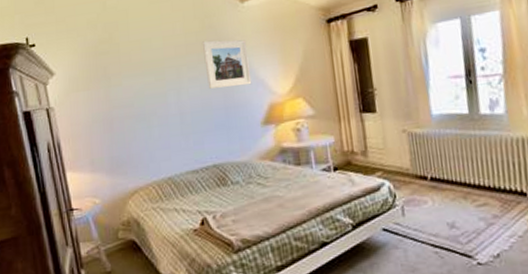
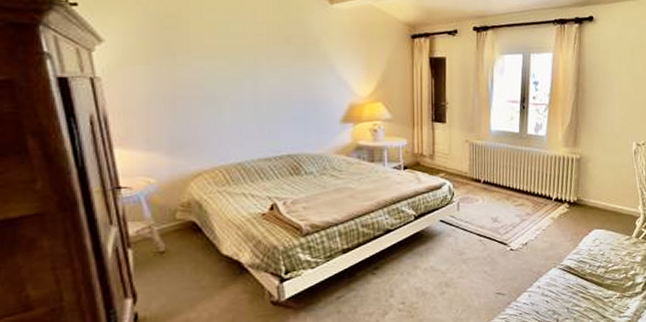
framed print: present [203,39,252,89] -> none [286,34,334,84]

